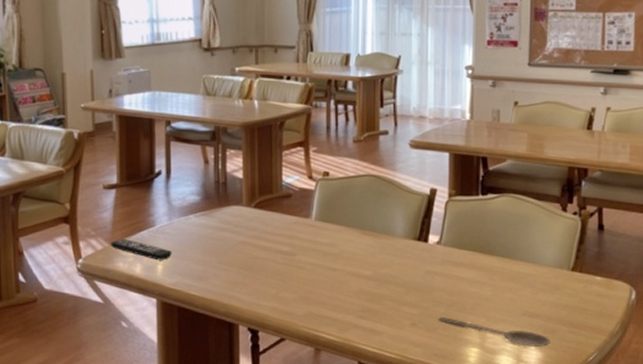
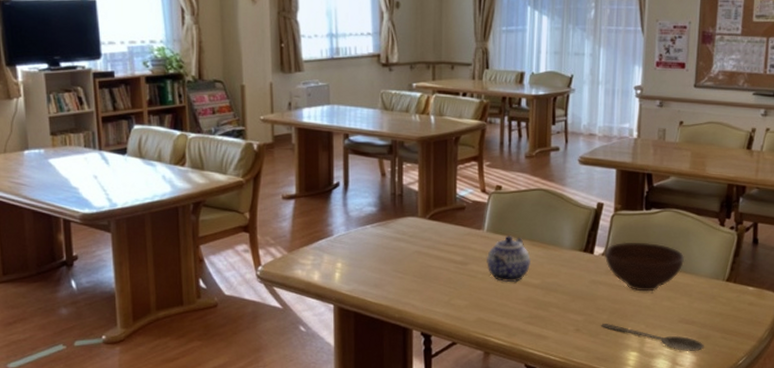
remote control: present [110,239,172,261] -> none [288,248,349,269]
teapot: none [315,223,363,274] -> present [487,234,532,283]
bowl: none [439,229,526,283] -> present [604,242,685,292]

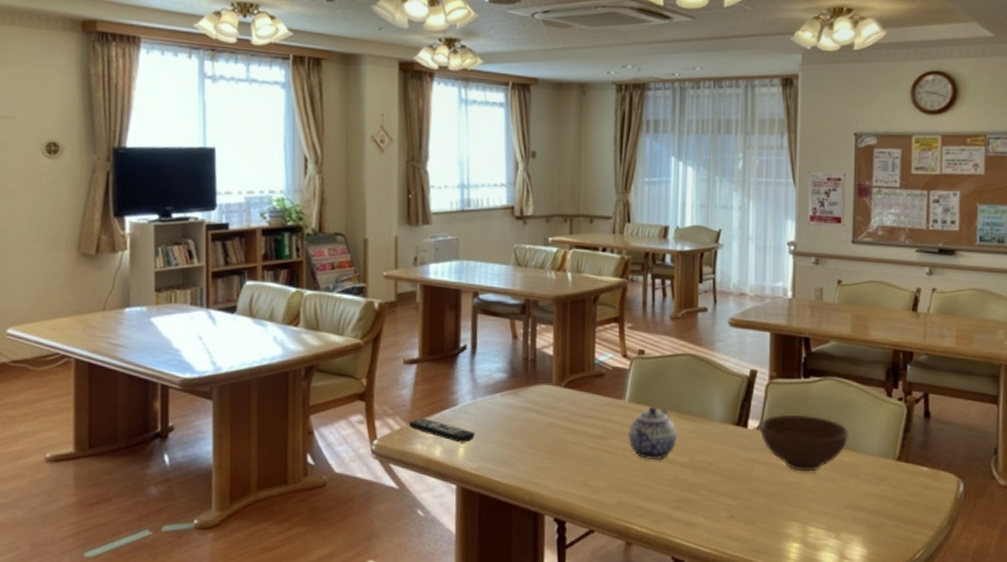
remote control: none [288,248,349,269] -> present [408,419,475,443]
wooden spoon: present [601,324,704,351] -> none [758,509,875,542]

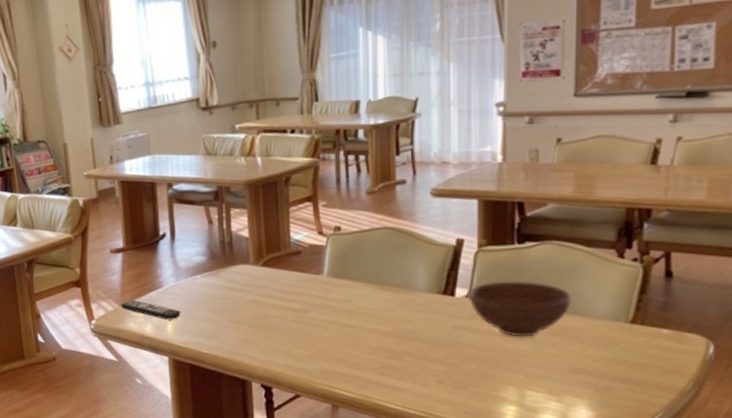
teapot: present [628,405,678,461] -> none [329,279,381,331]

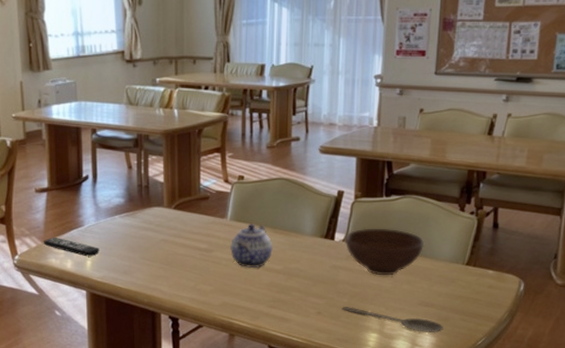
teapot: none [329,279,381,331] -> present [230,222,274,269]
wooden spoon: none [469,374,604,405] -> present [342,307,444,332]

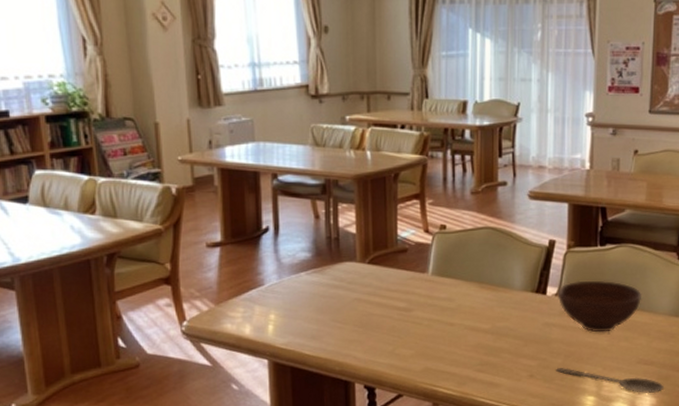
remote control: present [43,238,99,257] -> none [216,299,283,321]
teapot: present [230,222,274,269] -> none [432,277,481,329]

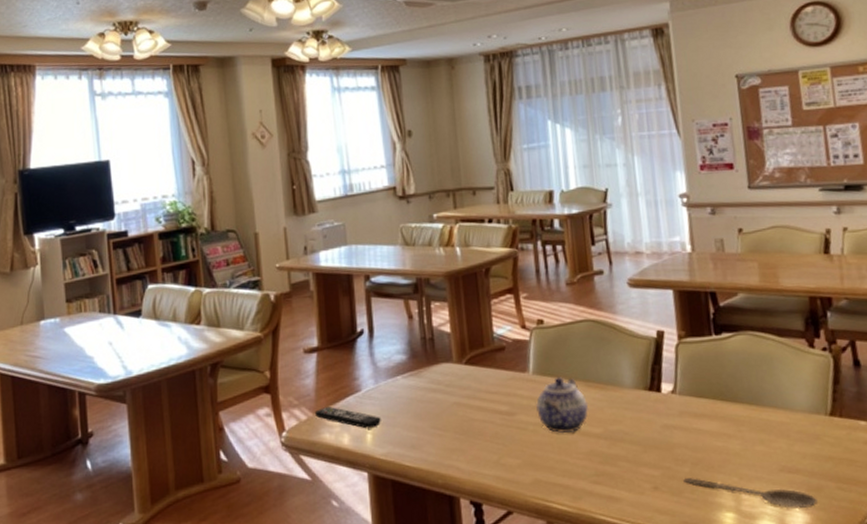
remote control: none [216,299,283,321] -> present [314,407,381,429]
teapot: none [432,277,481,329] -> present [536,376,589,434]
bowl: present [557,280,643,333] -> none [673,374,773,435]

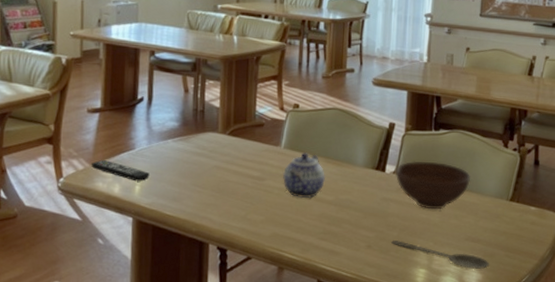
bowl: none [673,374,773,435] -> present [395,161,471,210]

